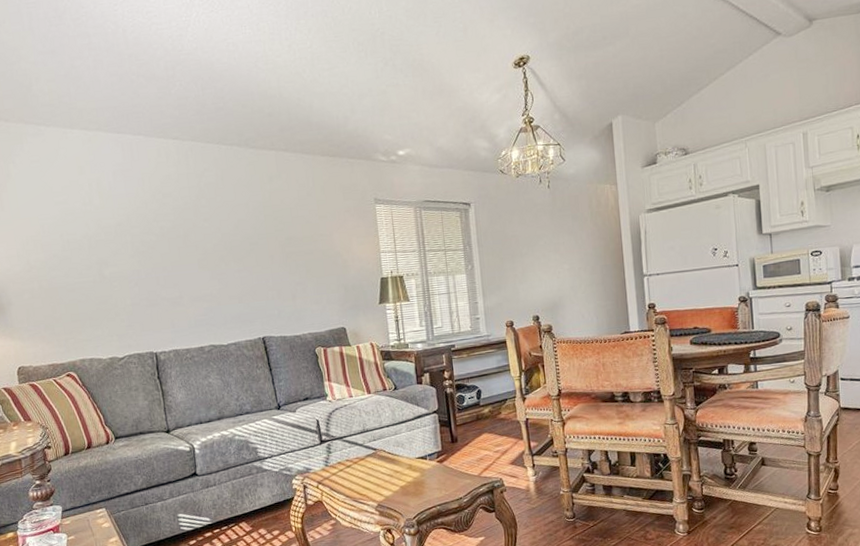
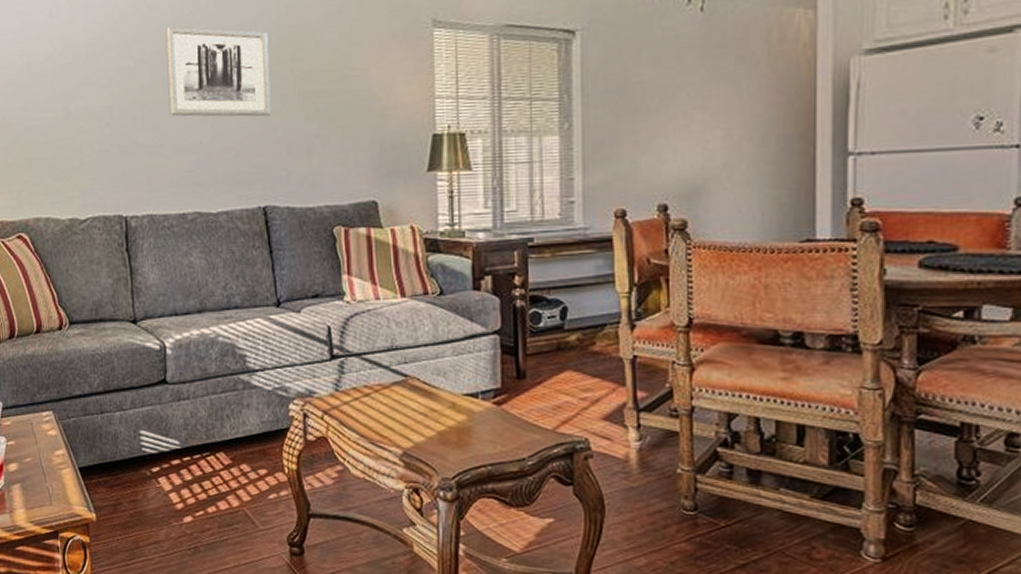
wall art: none [178,208,264,275] -> present [165,26,271,117]

